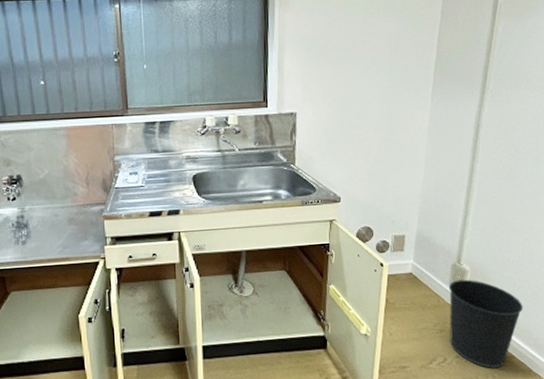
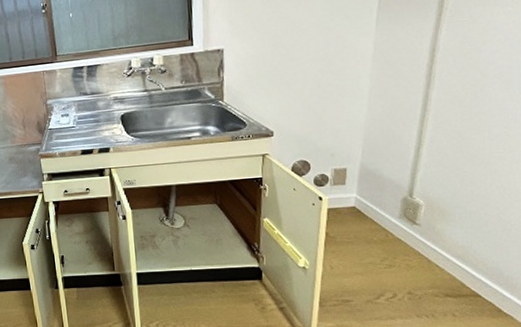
wastebasket: present [448,279,523,368] -> none [398,213,491,306]

